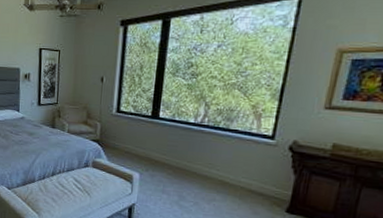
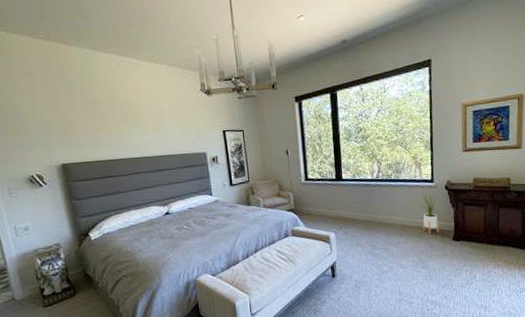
house plant: none [247,147,280,200] -> present [418,190,441,234]

